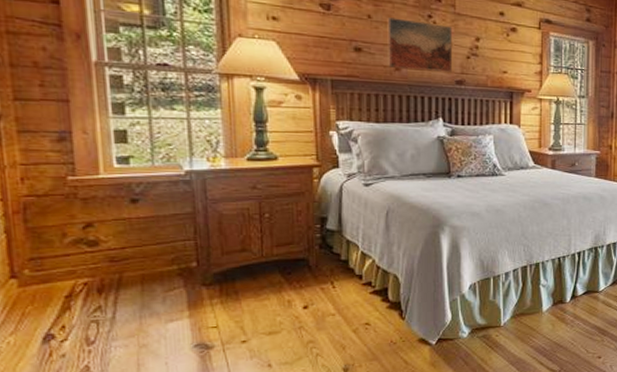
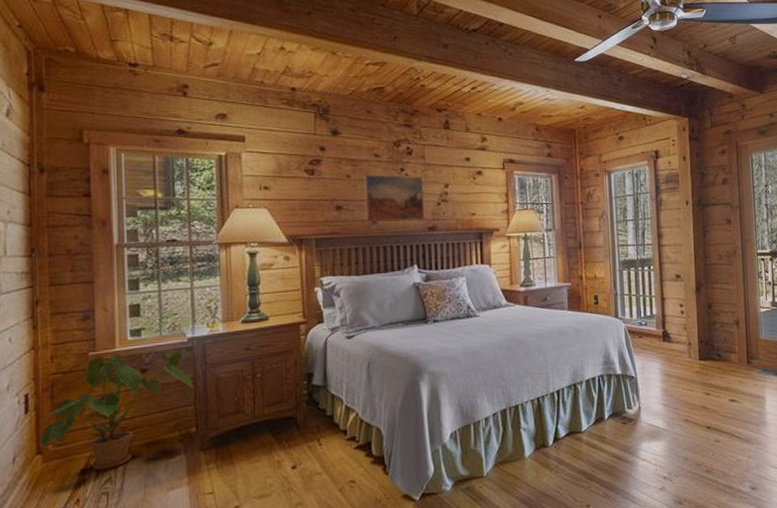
house plant: none [13,180,193,299] -> present [40,351,194,471]

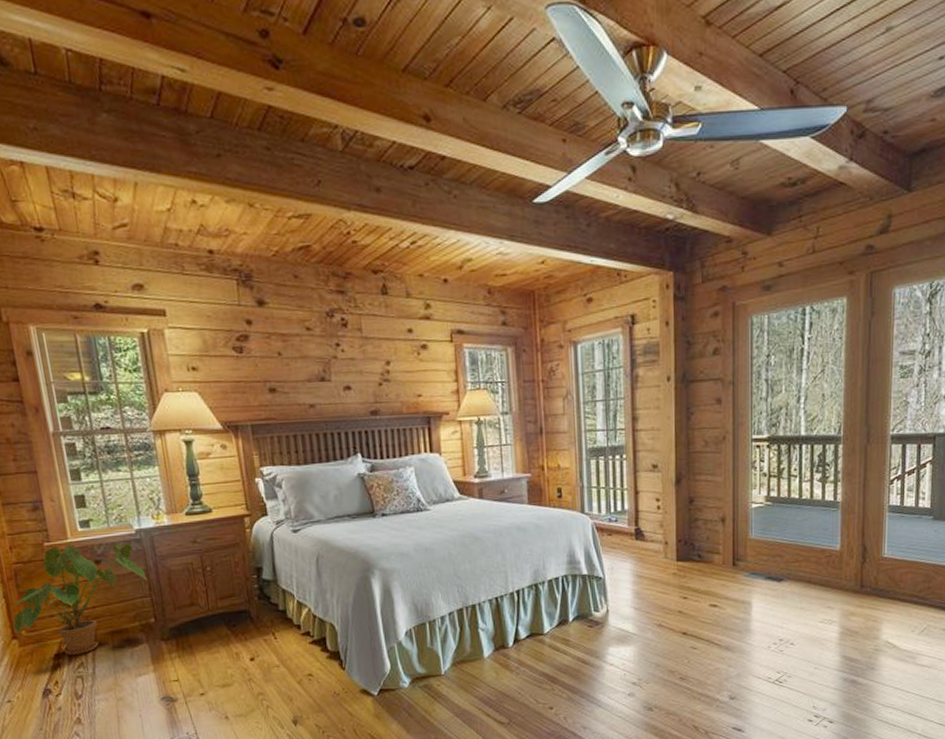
wall art: present [364,175,425,222] -> none [297,351,366,405]

